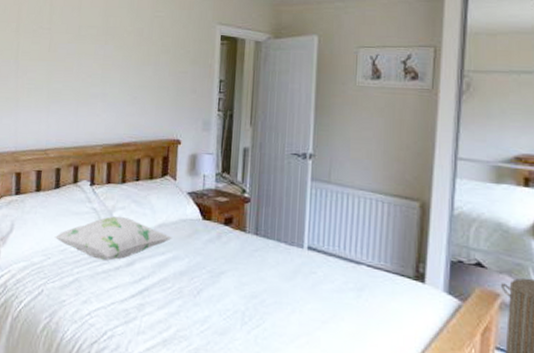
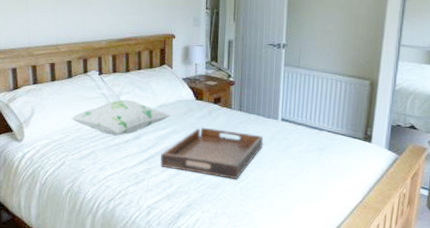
serving tray: none [156,254,284,325] -> present [160,127,263,180]

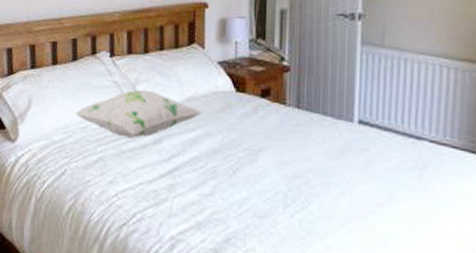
serving tray: present [160,127,263,180] -> none [188,129,332,207]

